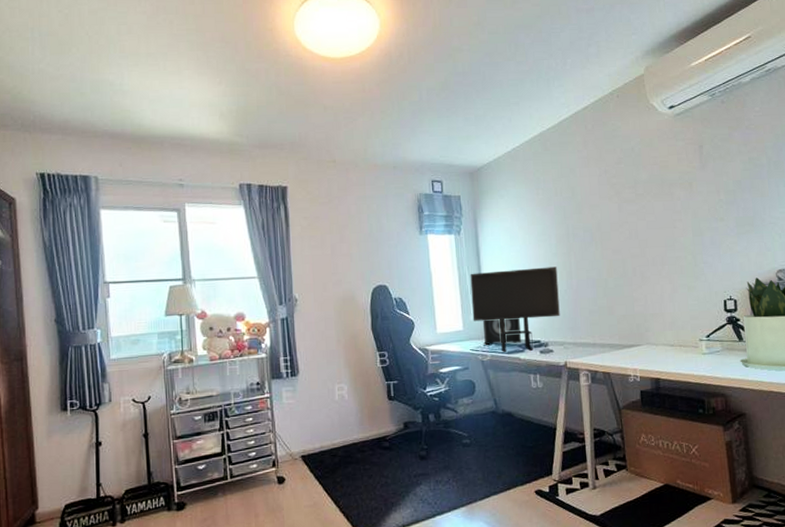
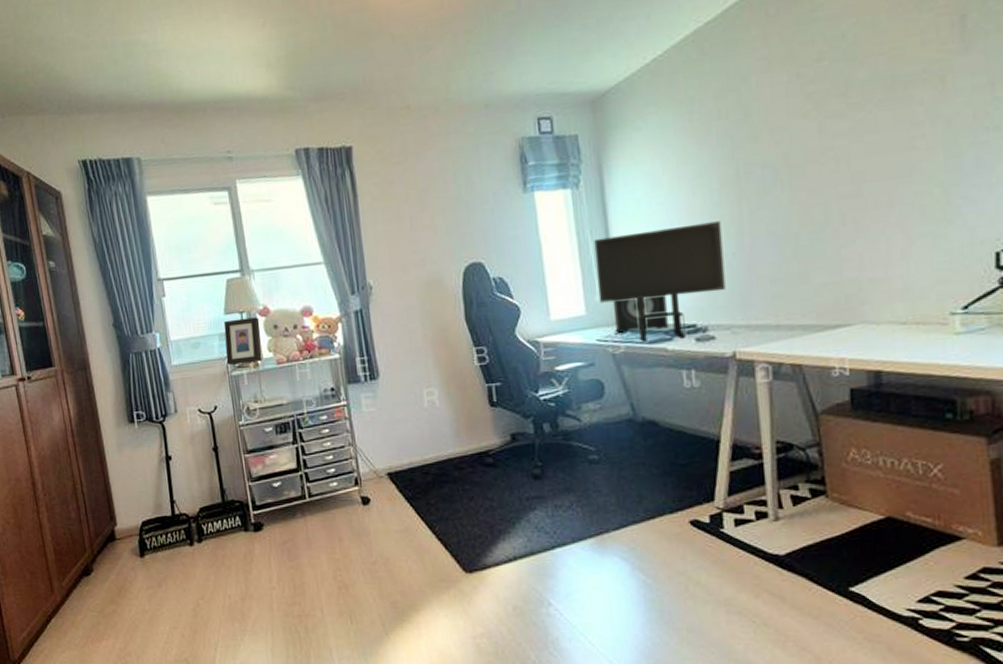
picture frame: none [163,319,197,360] -> present [223,317,263,365]

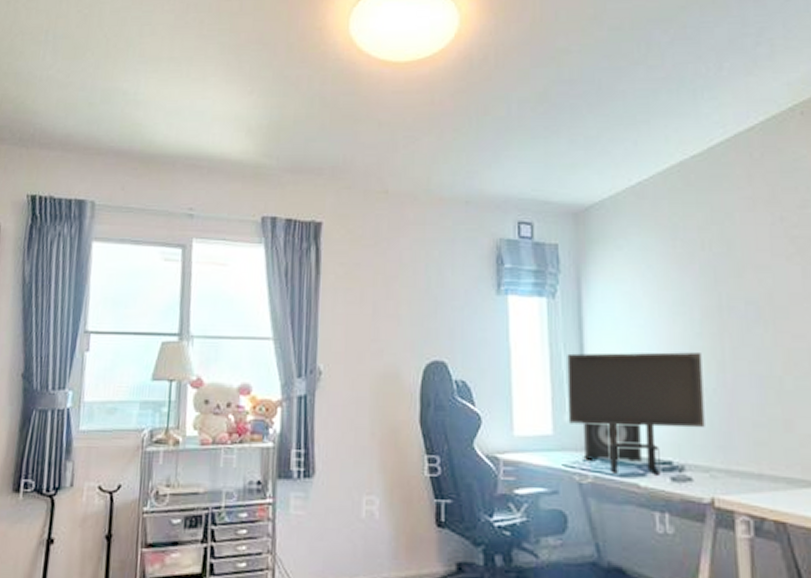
picture frame: present [223,317,263,365] -> none [143,387,190,440]

